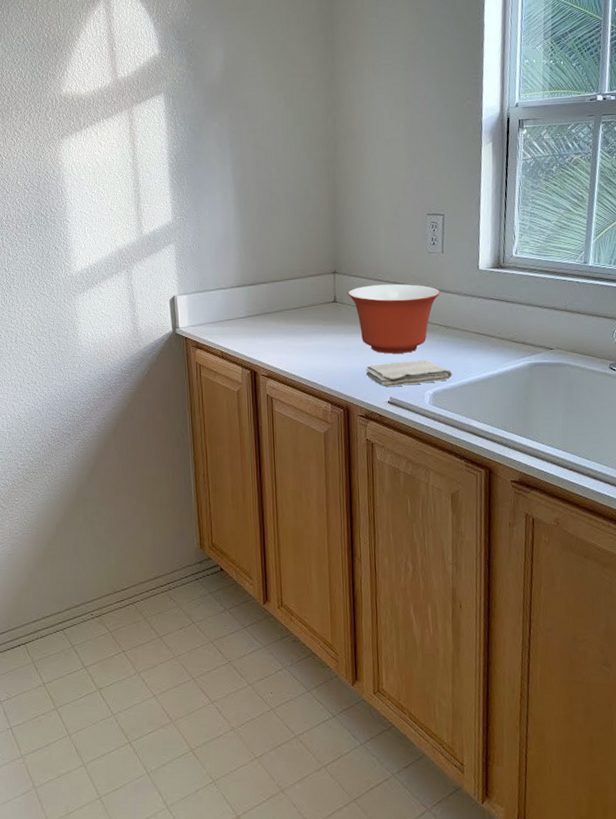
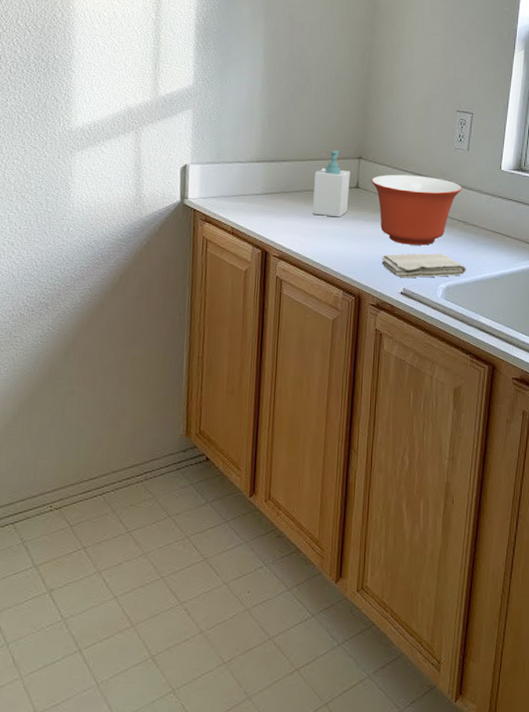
soap bottle: none [293,267,328,333] -> present [311,150,351,218]

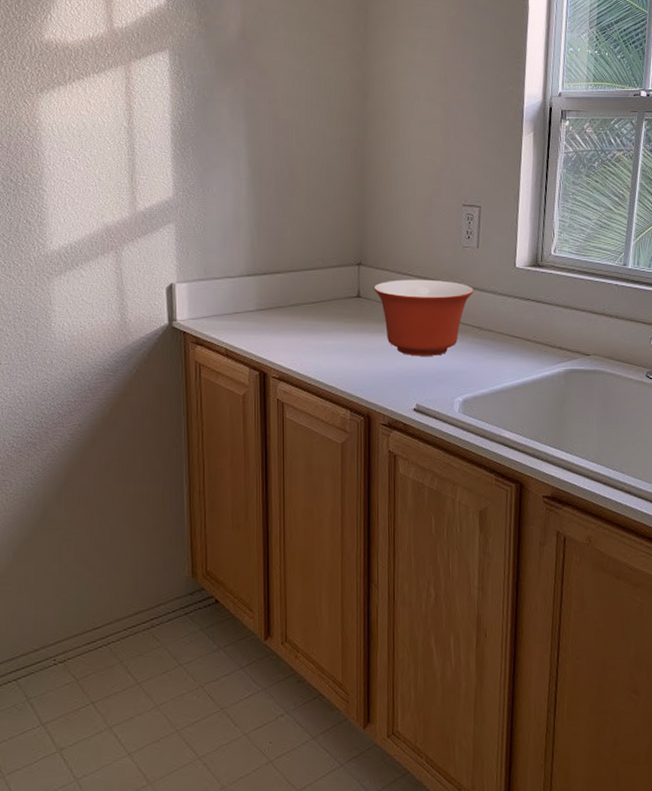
soap bottle: present [311,150,351,218] -> none [311,258,350,331]
washcloth: present [381,253,466,279] -> none [390,364,484,393]

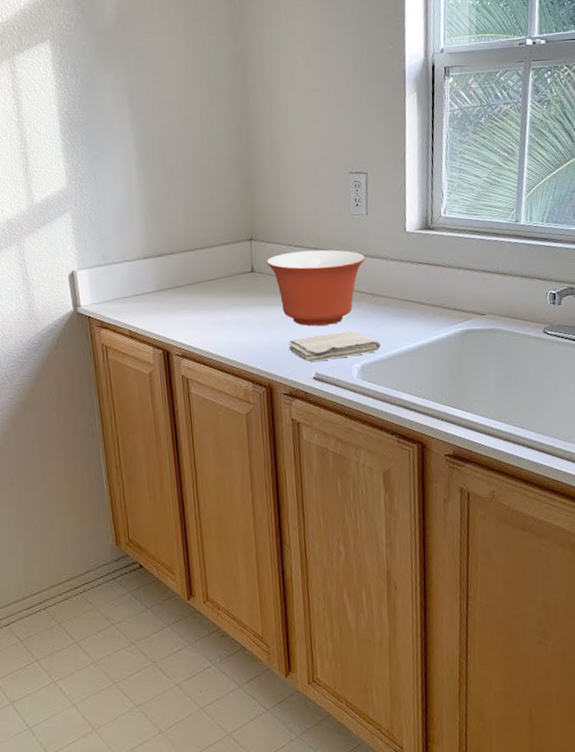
washcloth: none [390,364,484,393] -> present [288,331,381,363]

